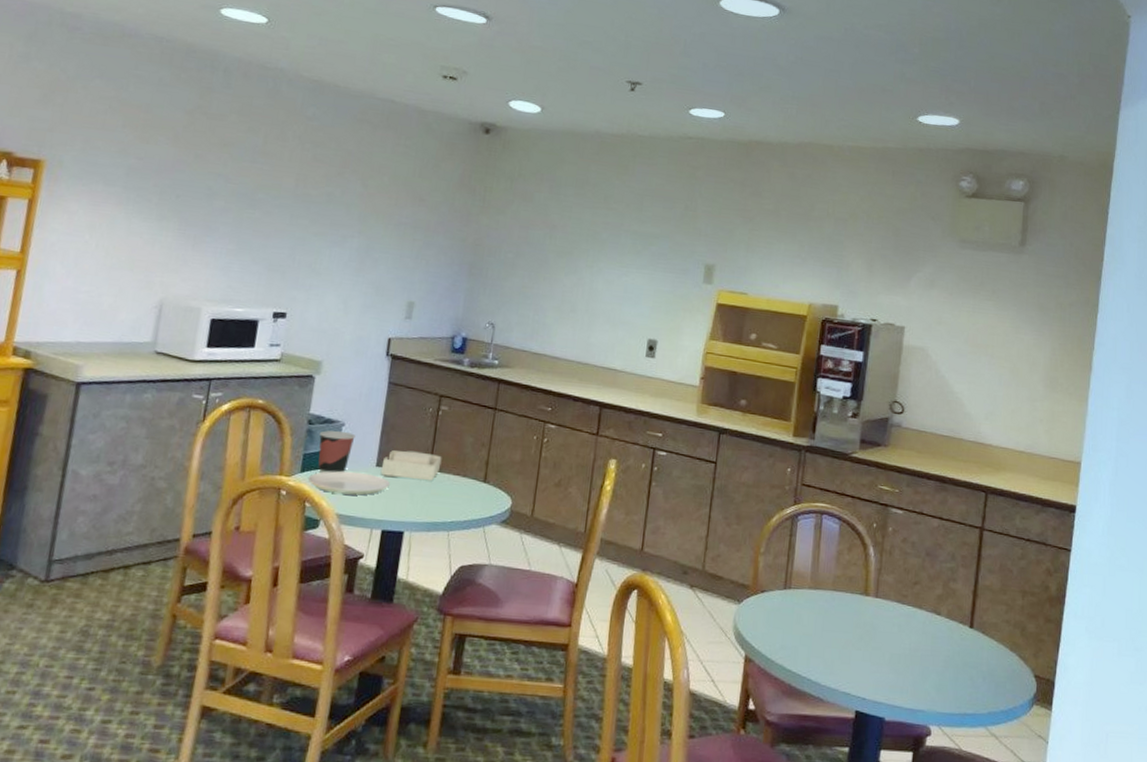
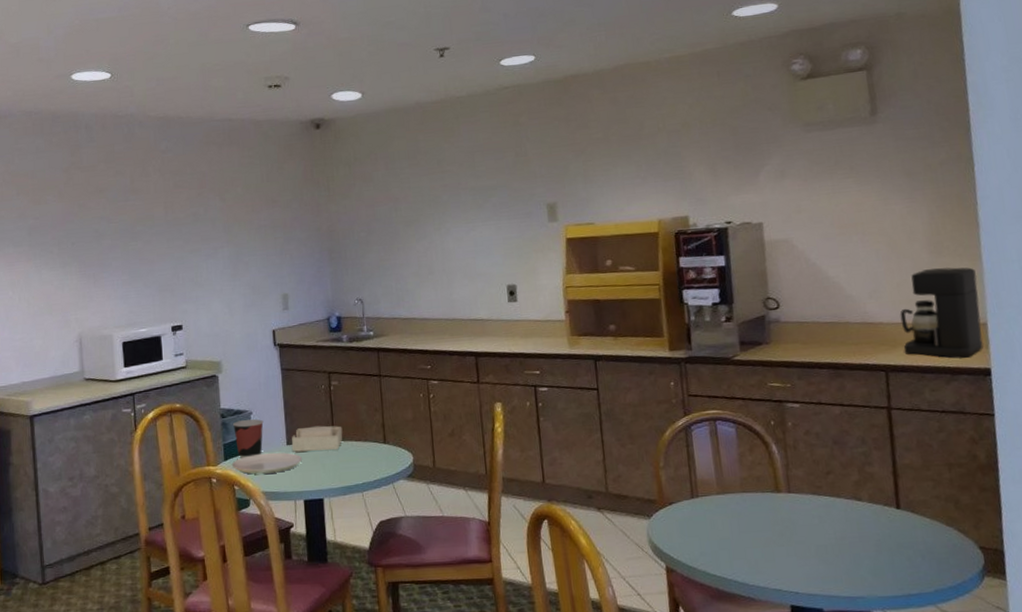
coffee maker: none [1005,401,1080,492] -> present [900,267,984,358]

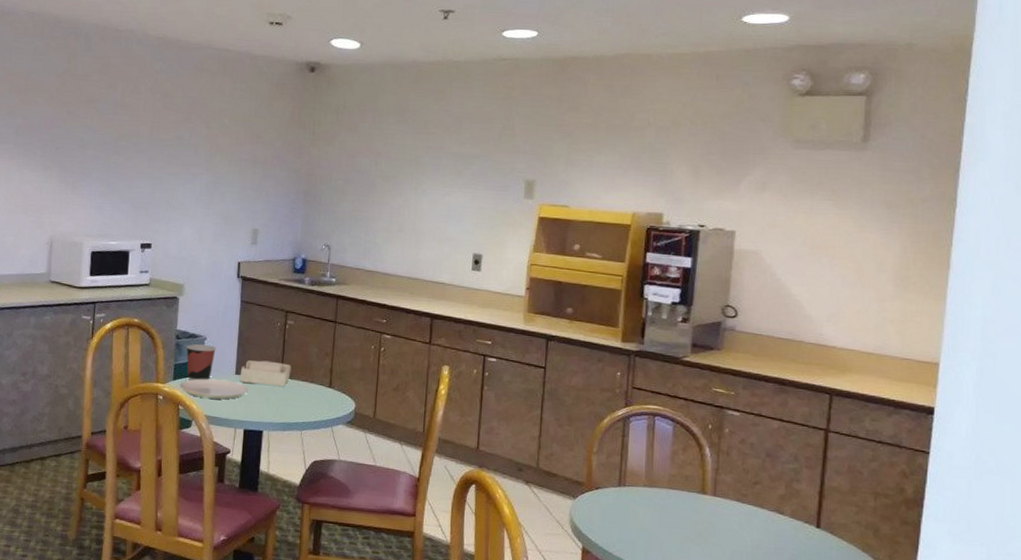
coffee maker: present [900,267,984,358] -> none [852,301,937,394]

